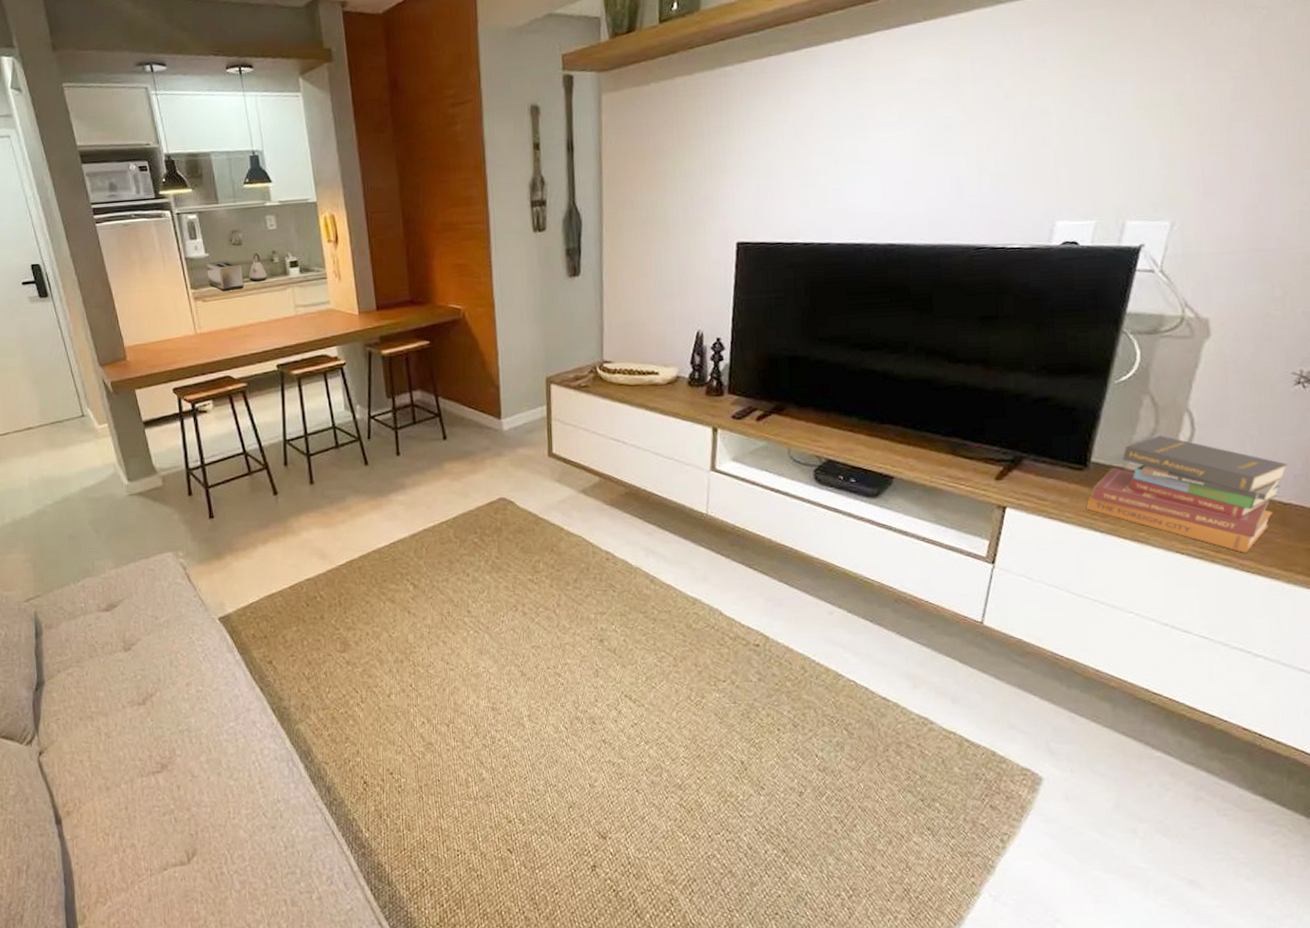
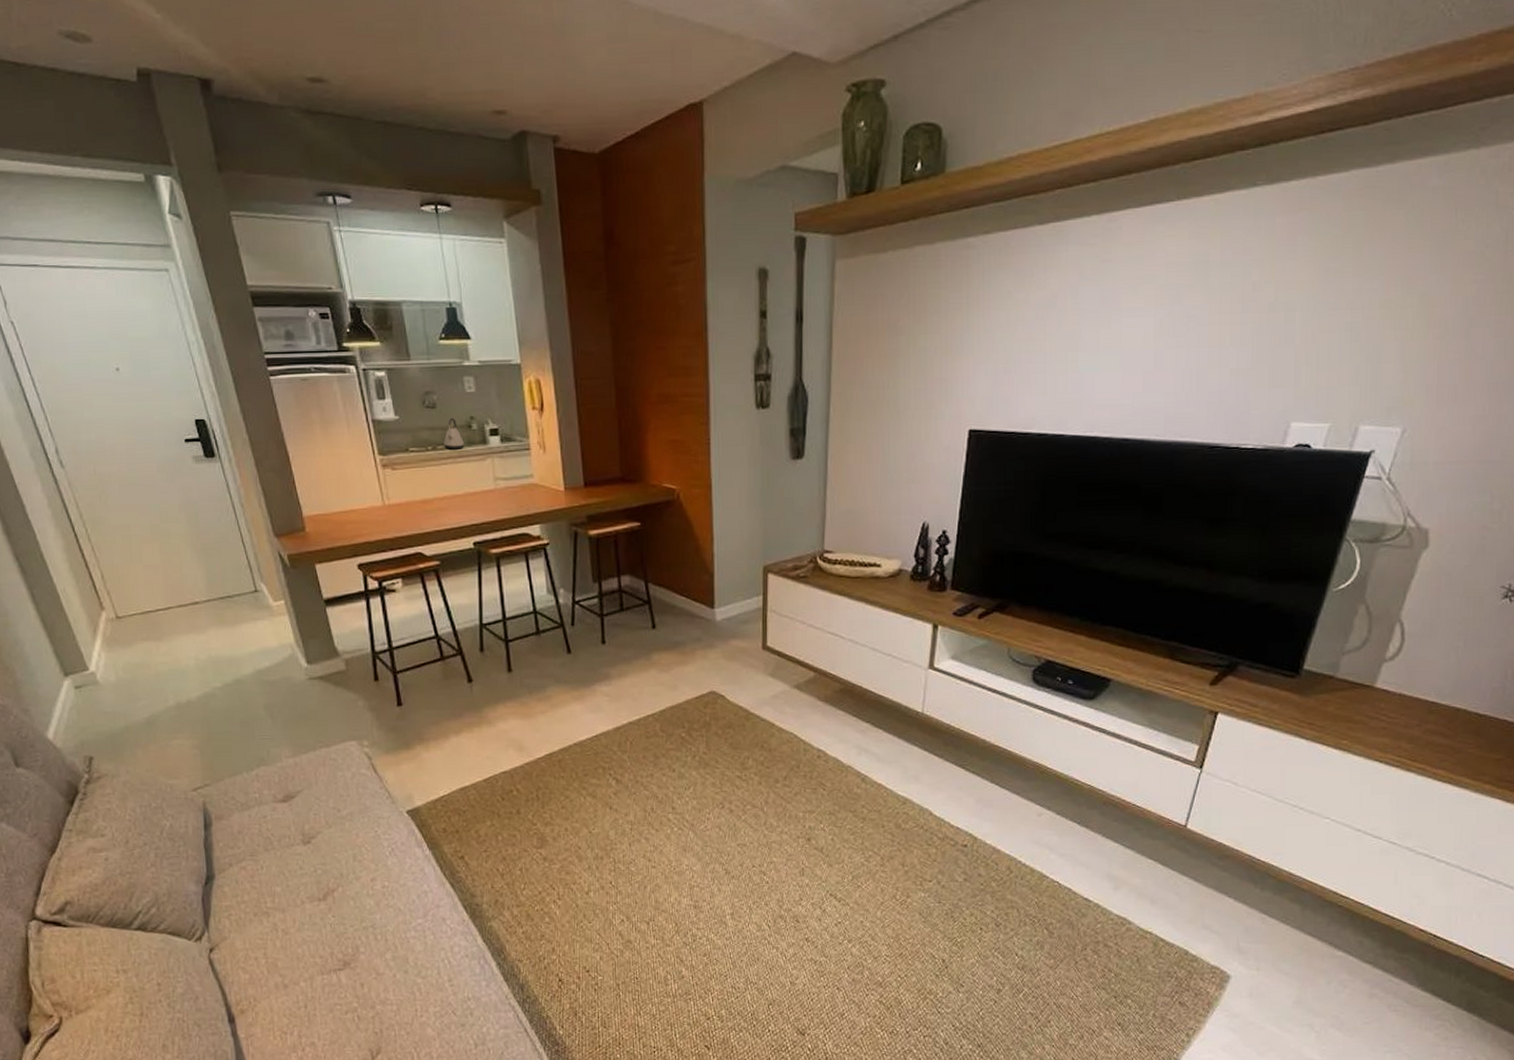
toaster: present [206,260,243,292] -> none [396,425,438,460]
books: present [1086,435,1289,553] -> none [1294,644,1488,762]

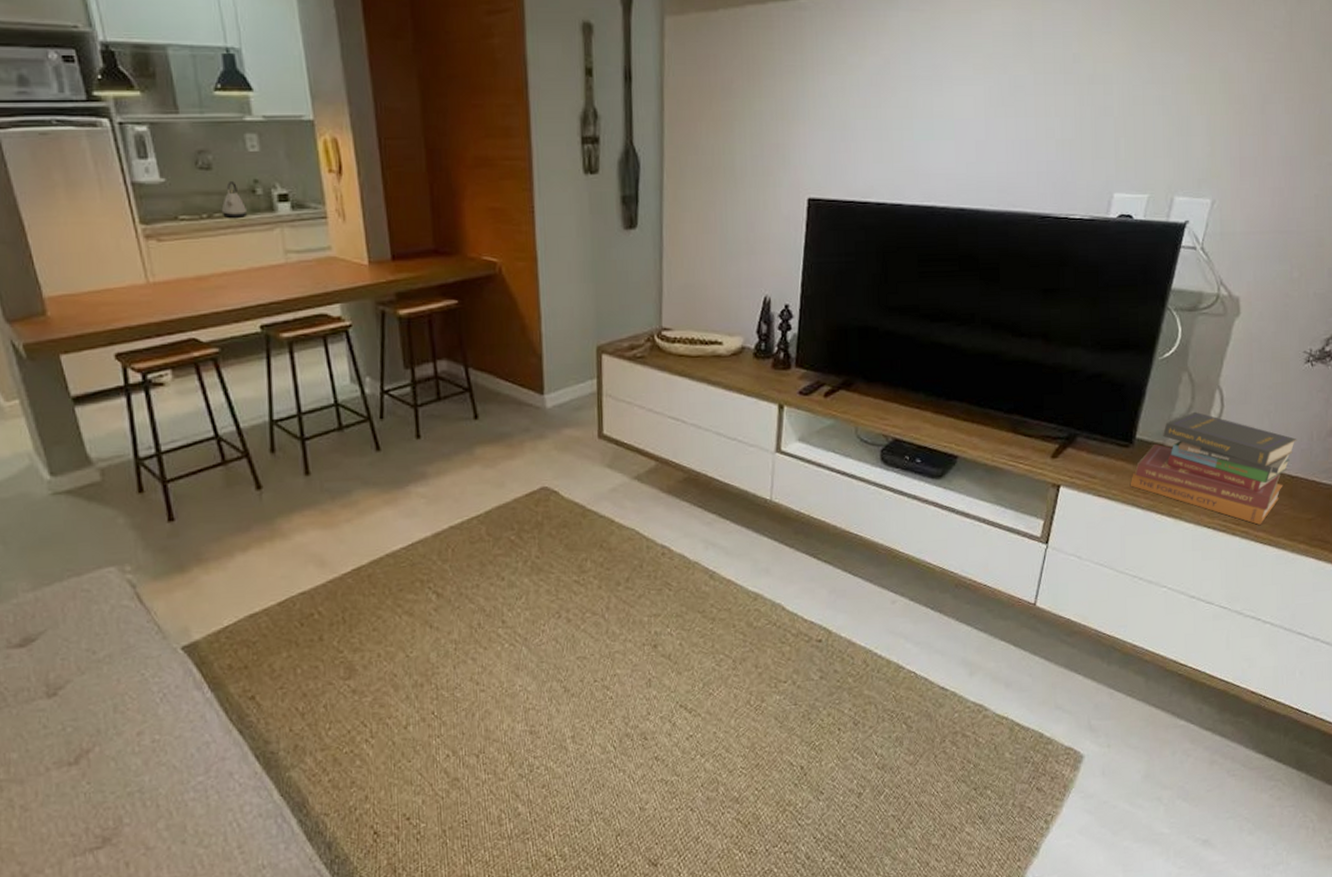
books: none [1294,644,1488,762] -> present [1130,411,1297,525]

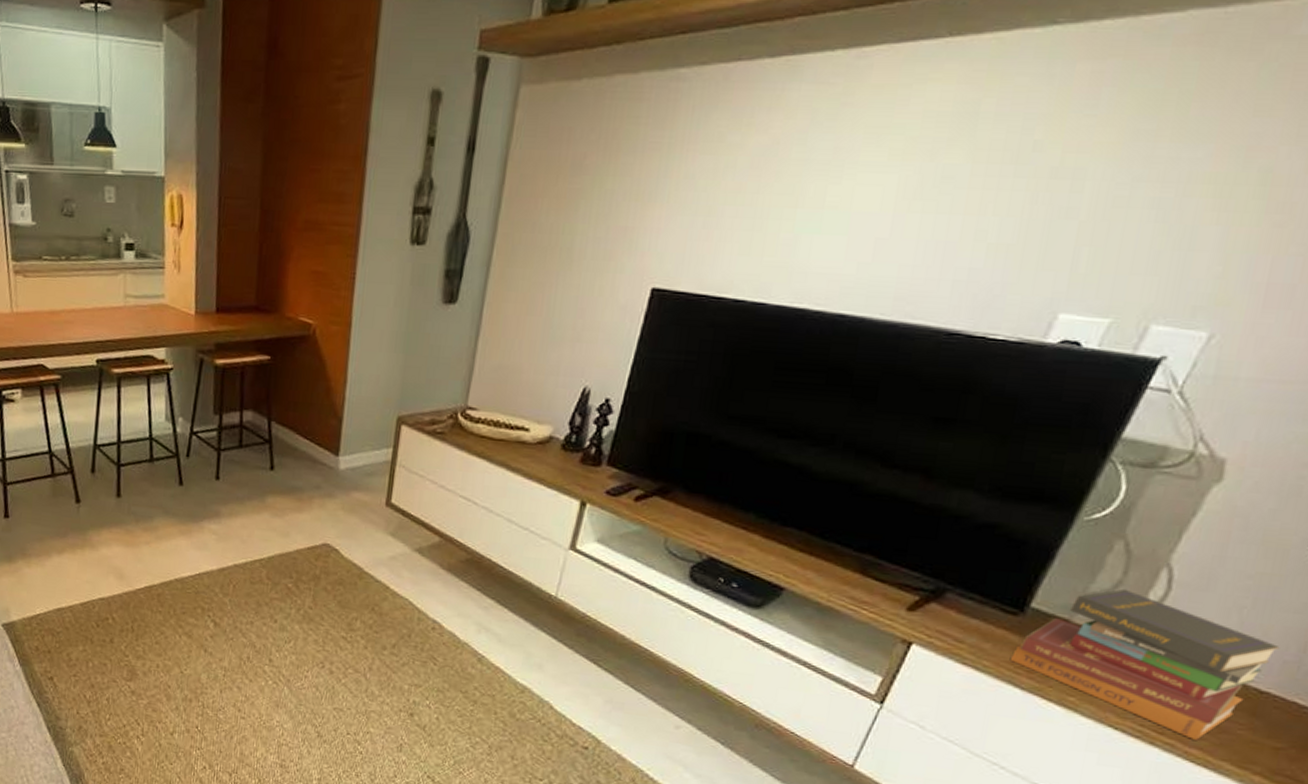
kettle: present [221,180,248,219] -> none [77,227,99,263]

